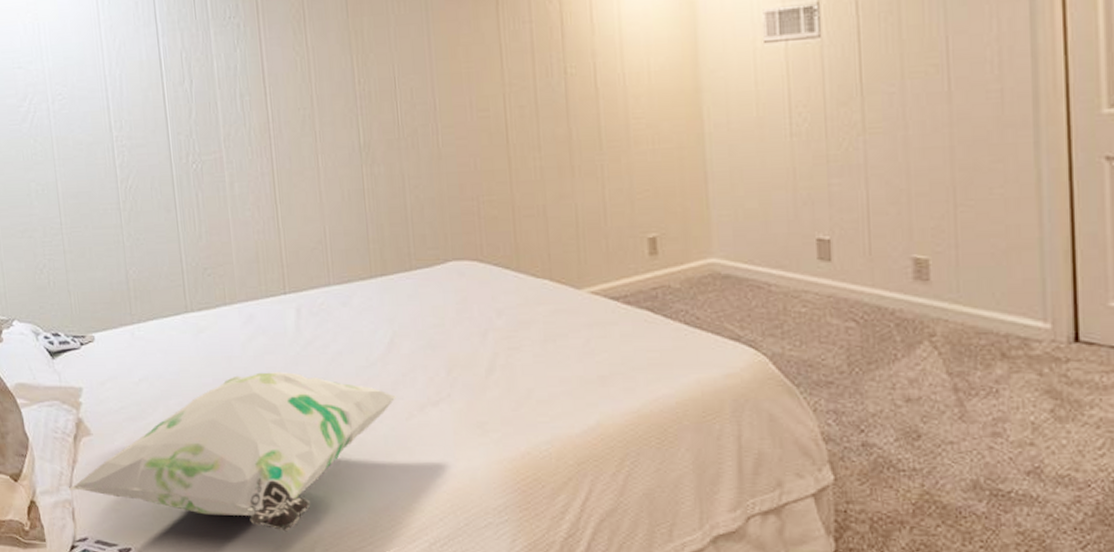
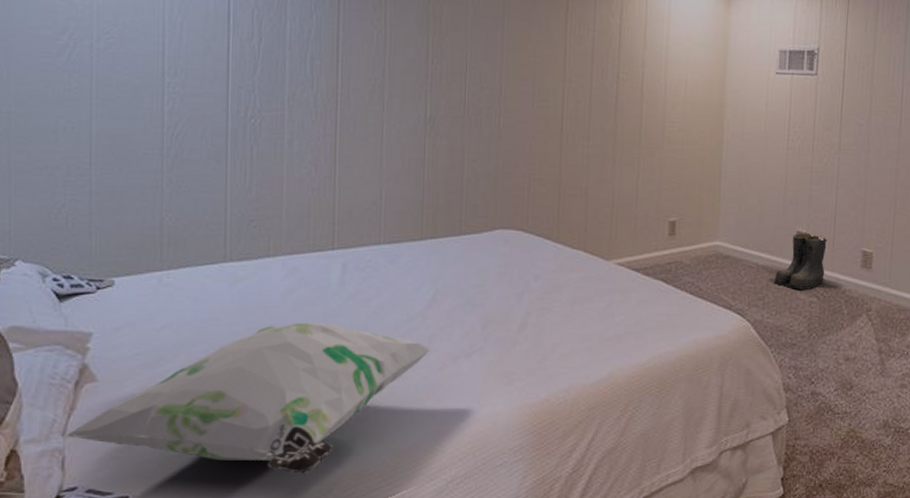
boots: none [793,239,865,313] -> present [774,232,827,290]

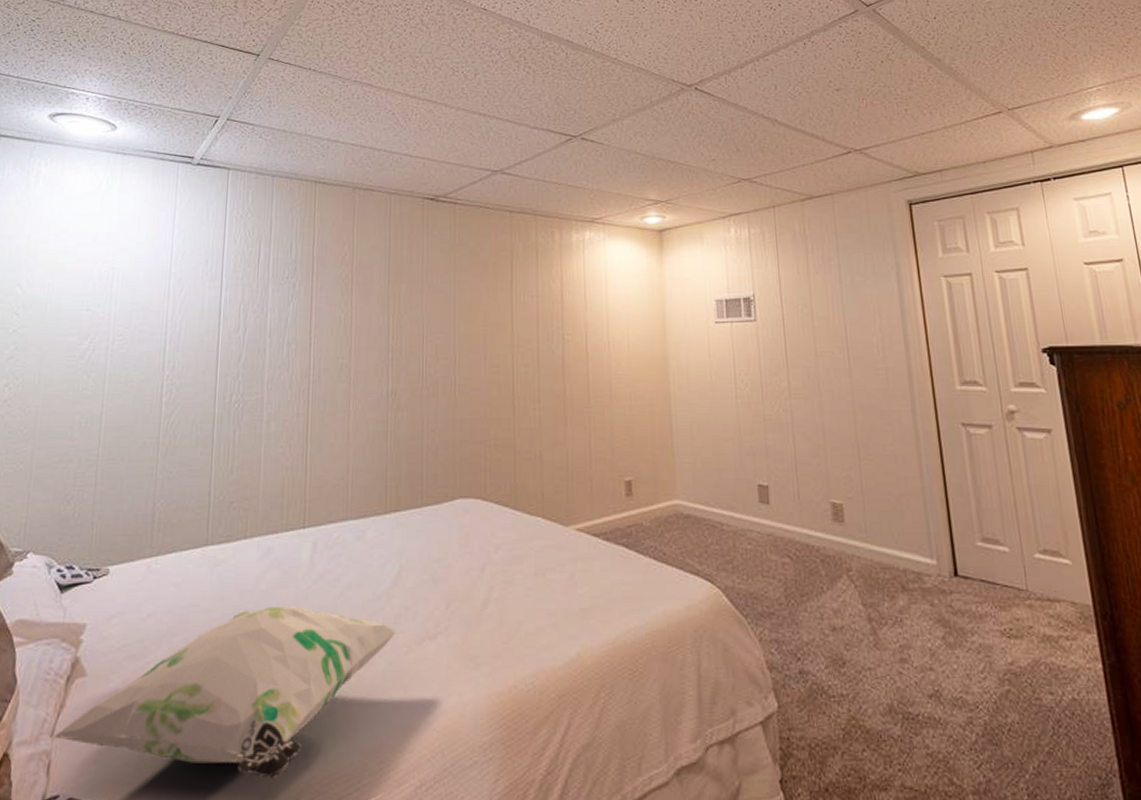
boots: present [774,232,827,290] -> none [740,485,796,549]

